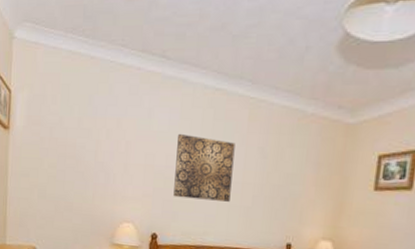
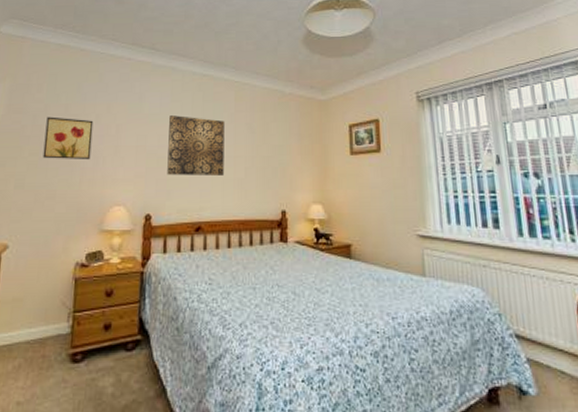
wall art: none [60,130,104,176] -> present [42,116,94,160]

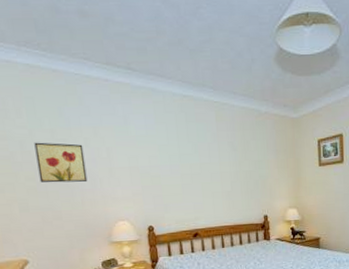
wall art: present [167,115,225,175] -> none [156,137,213,192]

